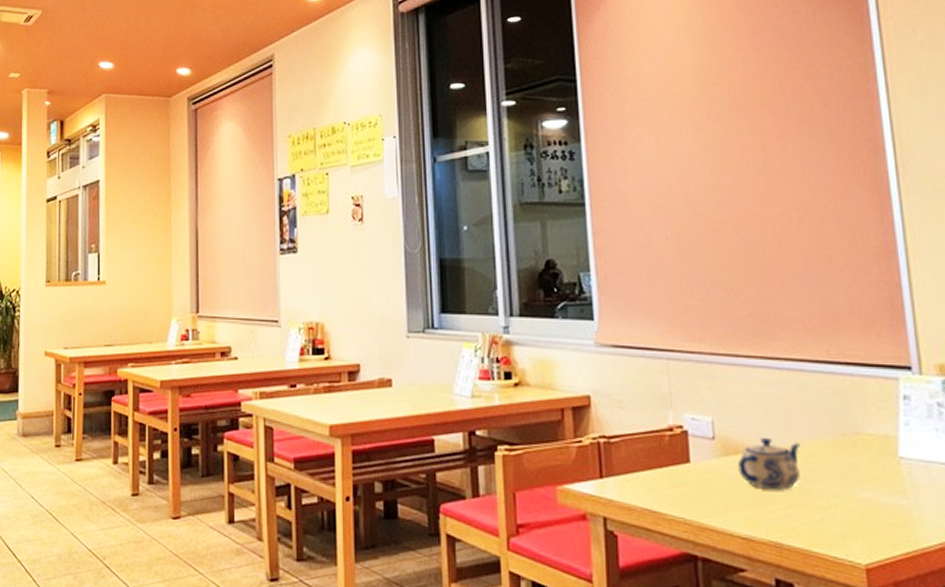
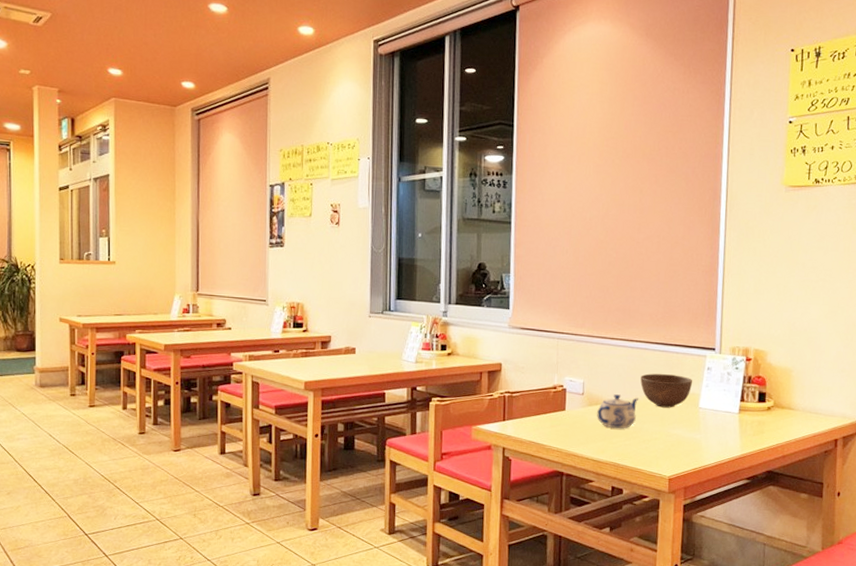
bowl: none [799,406,883,458] -> present [640,373,693,408]

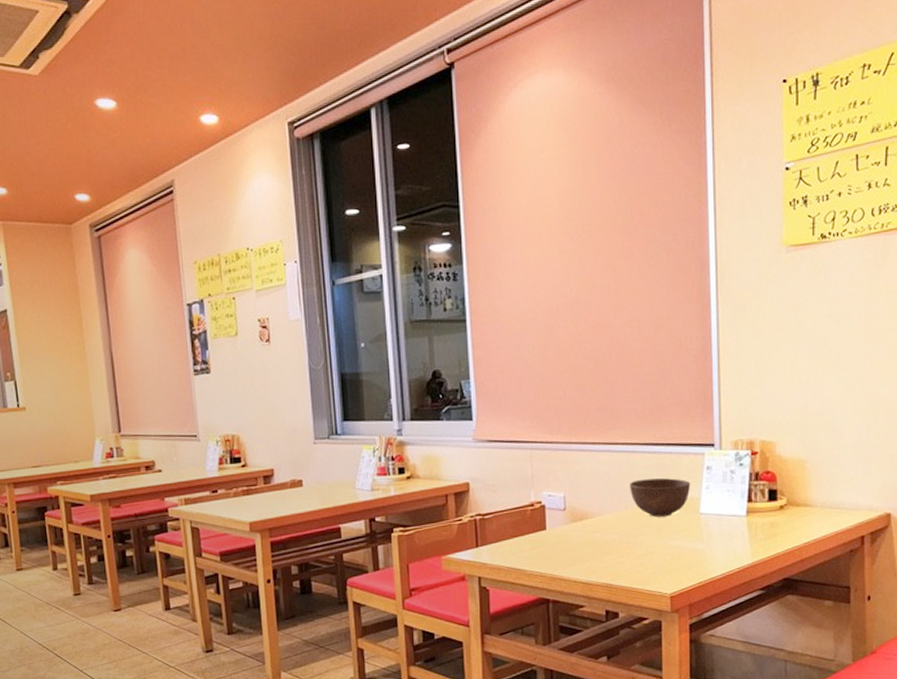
teapot: present [597,394,638,429] -> none [582,506,629,546]

